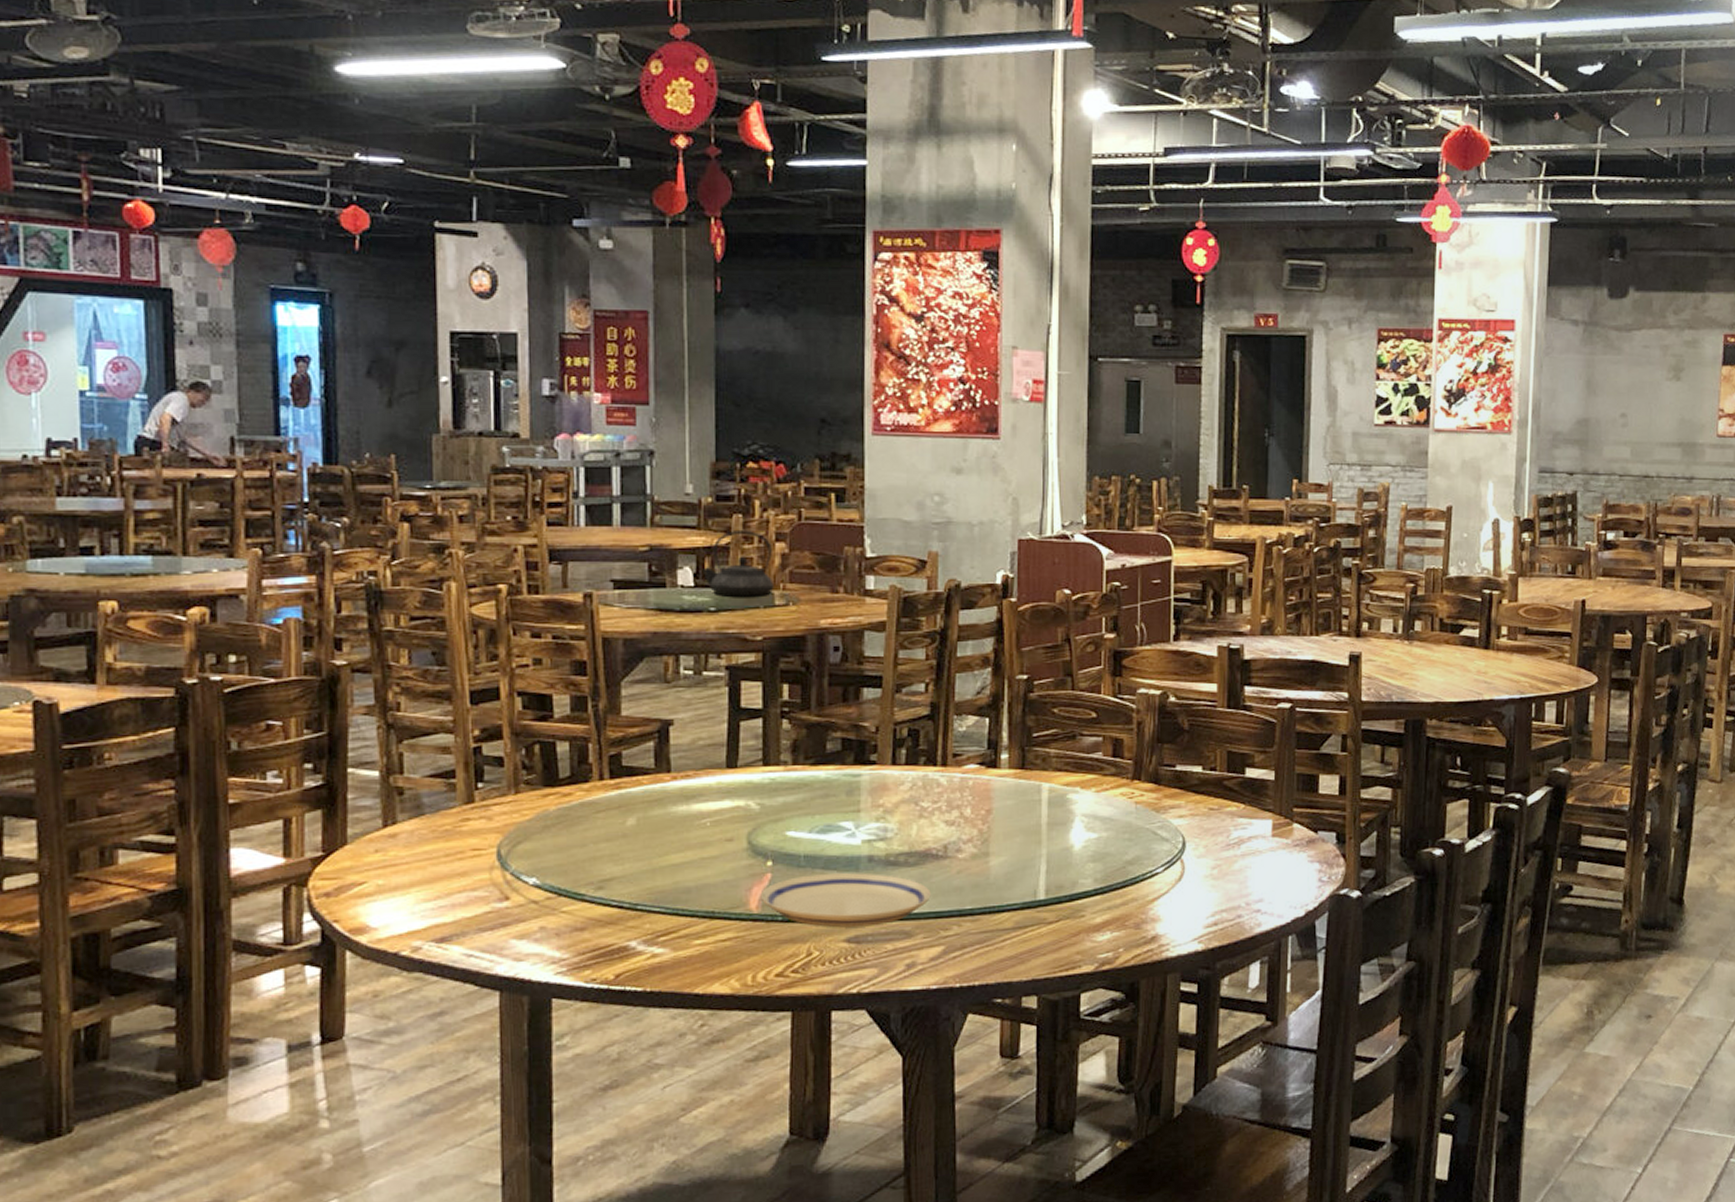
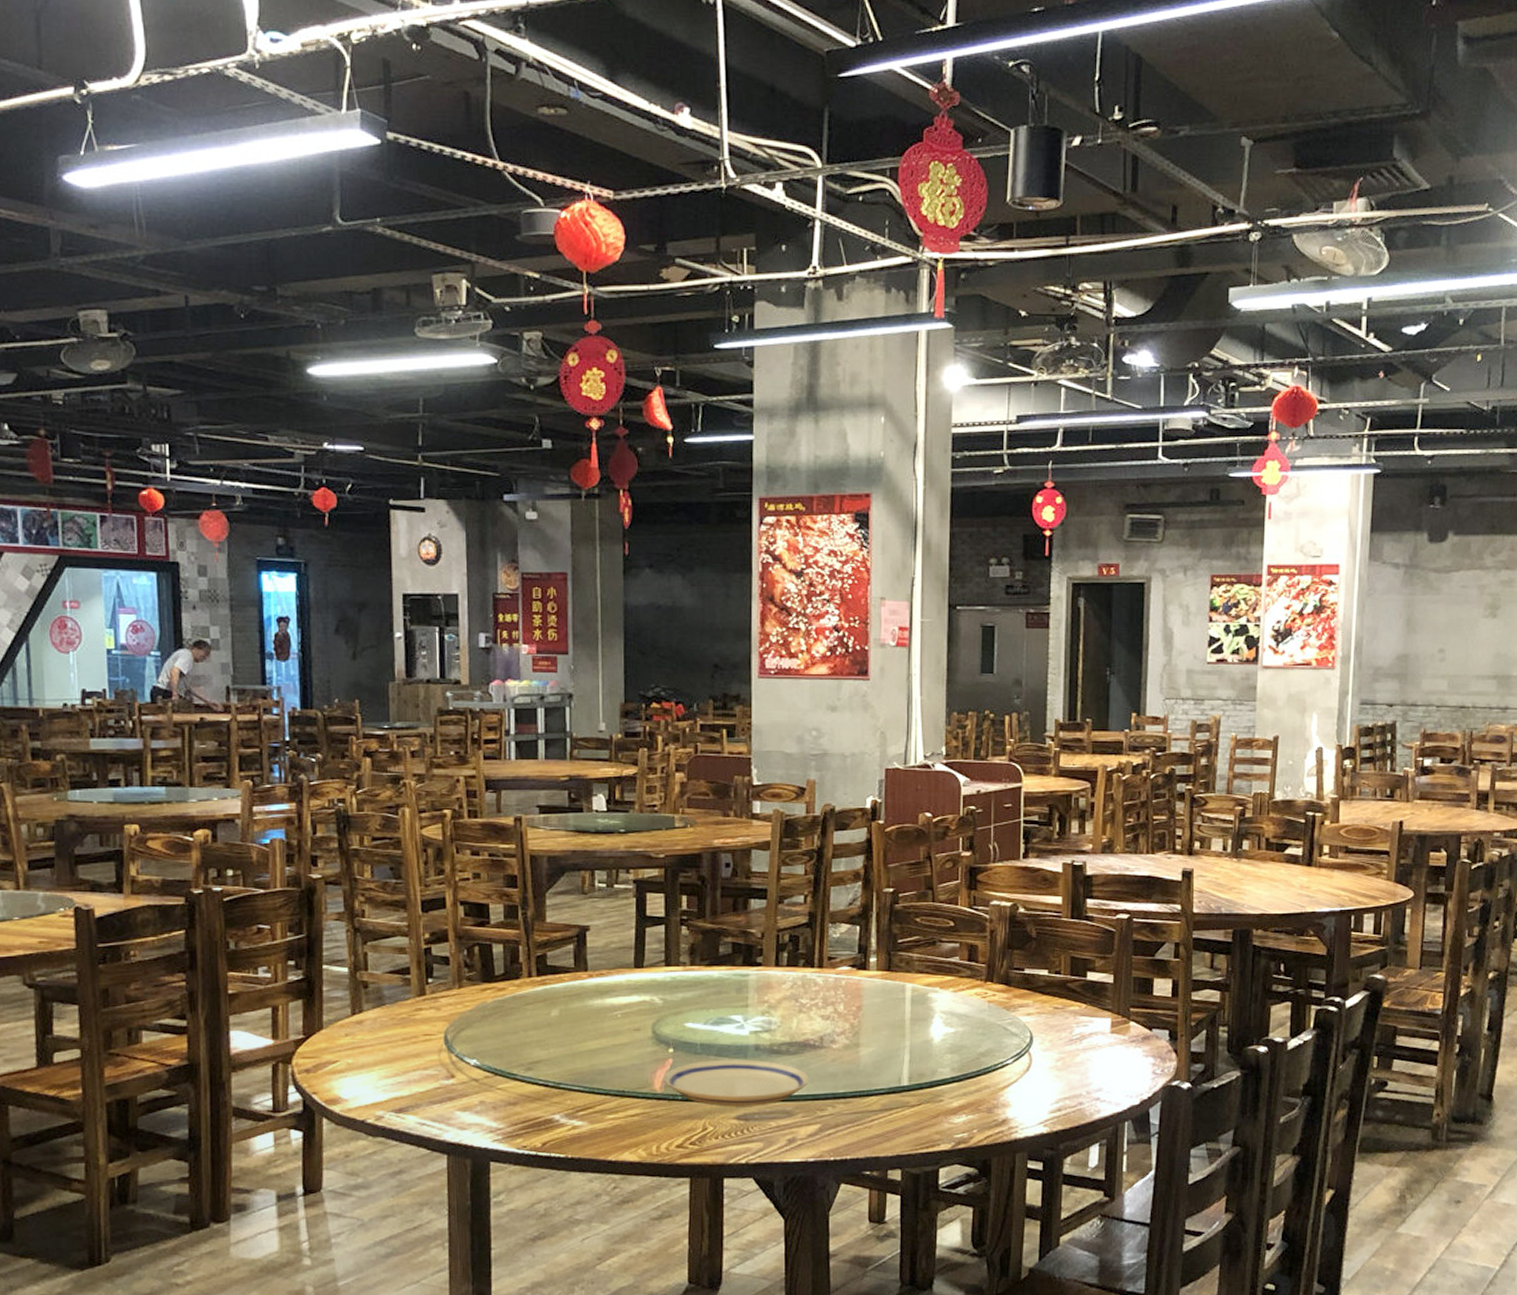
teapot: present [701,531,774,600] -> none [613,763,674,822]

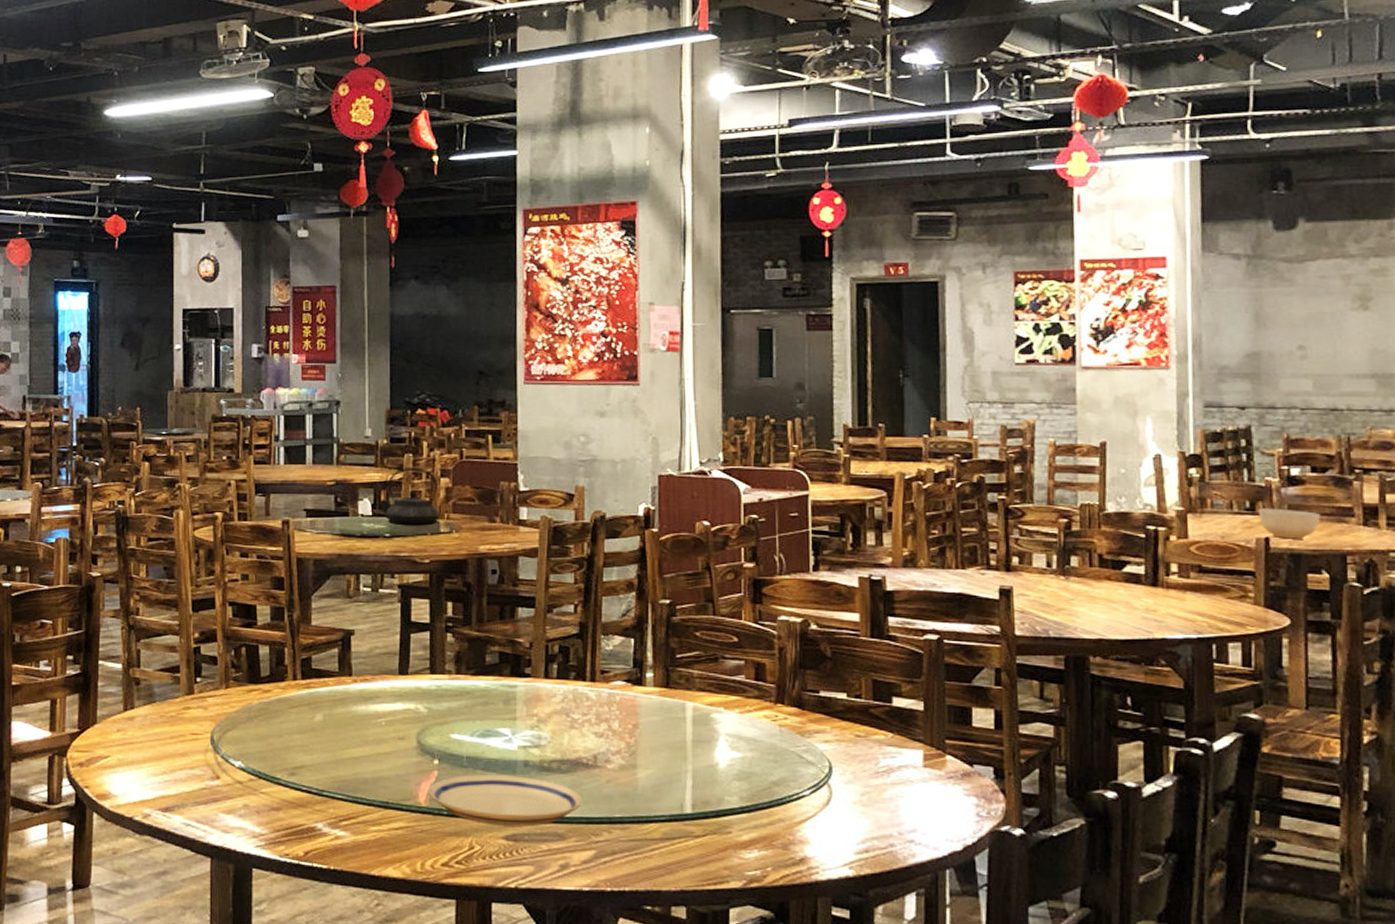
teapot: none [613,763,674,822] -> present [378,468,440,527]
bowl: none [1396,795,1445,822] -> present [1258,508,1321,539]

